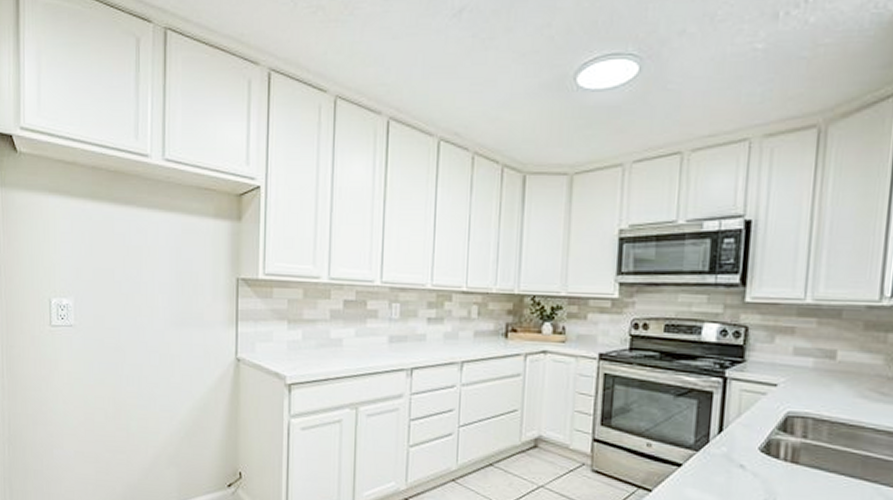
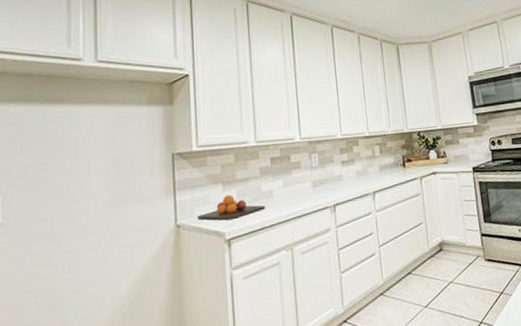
chopping board: none [258,335,333,363] -> present [197,195,266,220]

